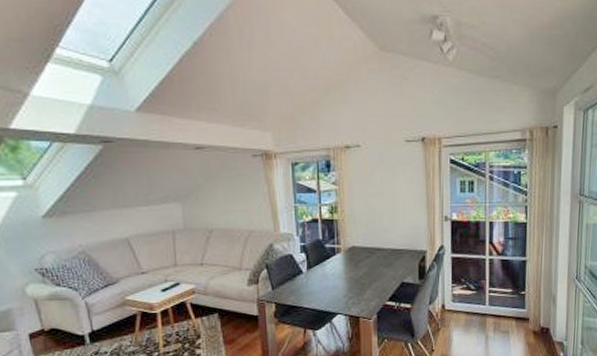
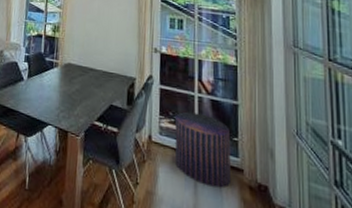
pouf: none [467,275,519,339] -> present [175,111,232,188]

